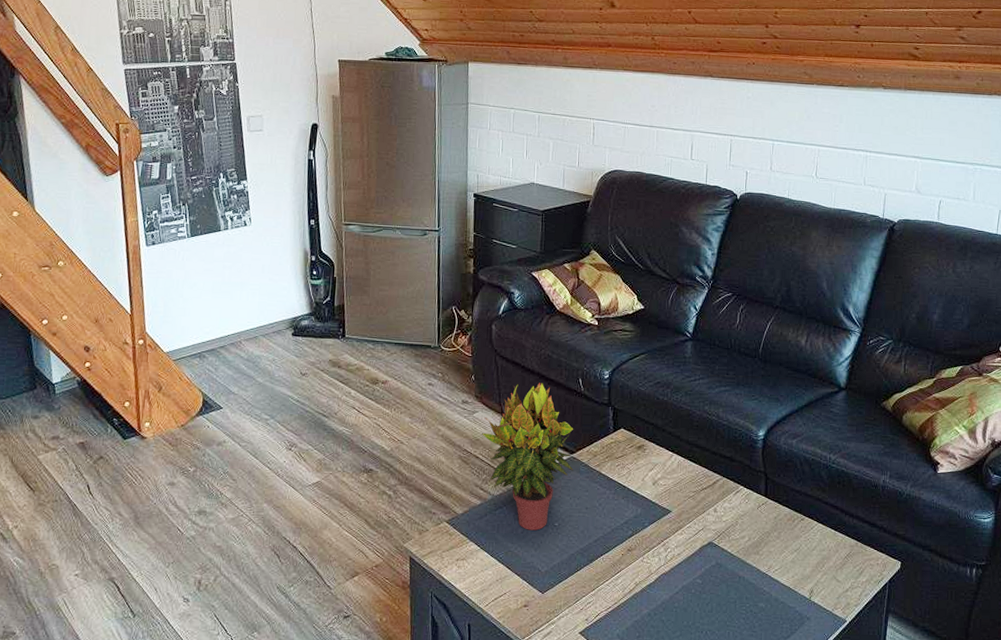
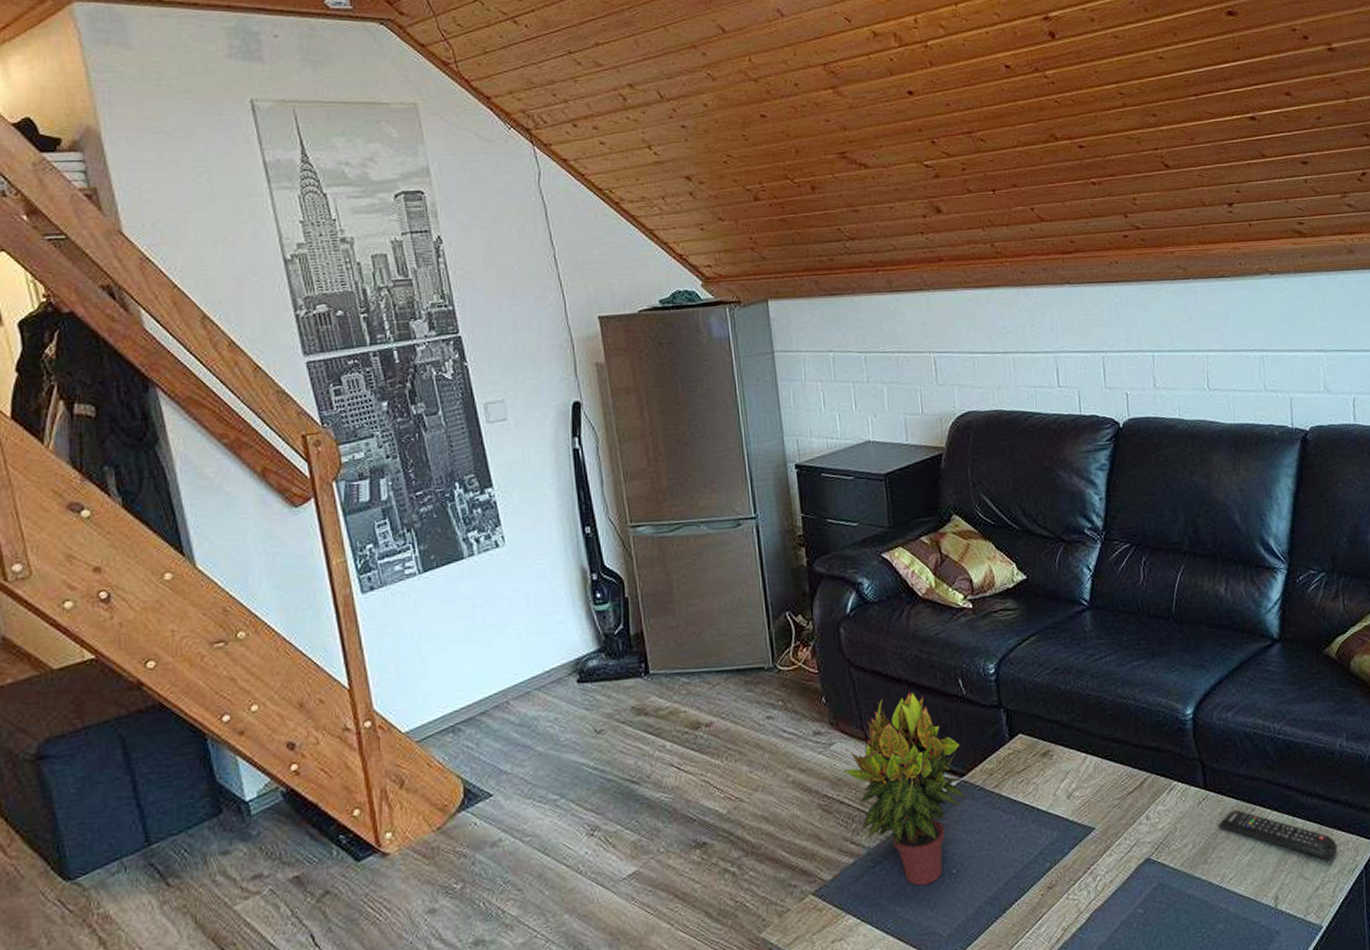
remote control: none [772,517,869,570] -> present [1218,809,1338,861]

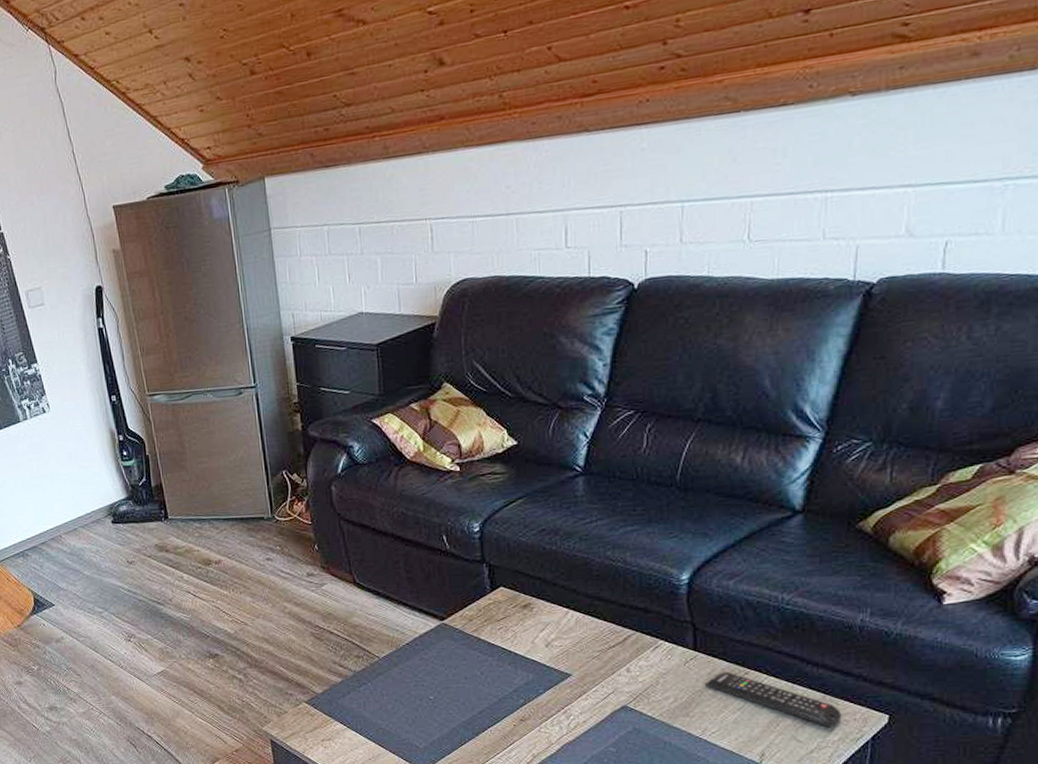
potted plant: present [844,691,966,886] -> none [334,543,446,706]

